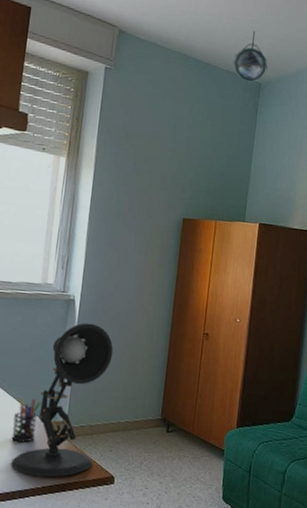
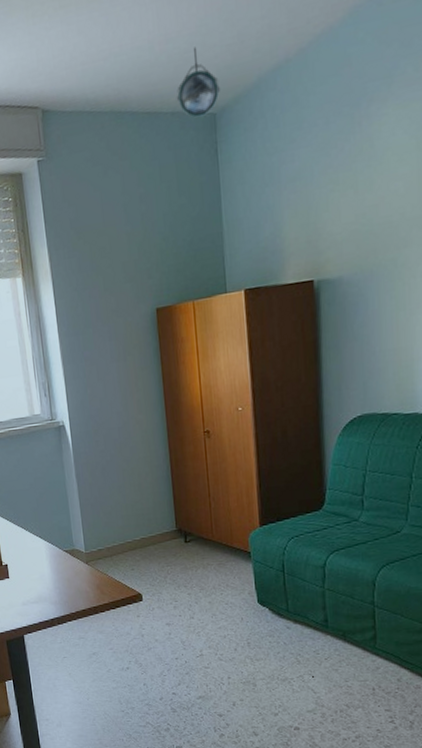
desk lamp: present [11,323,114,477] -> none [43,446,117,603]
pen holder: present [11,398,41,443] -> none [35,530,60,574]

